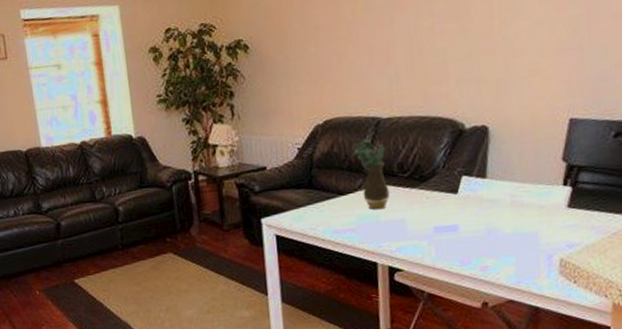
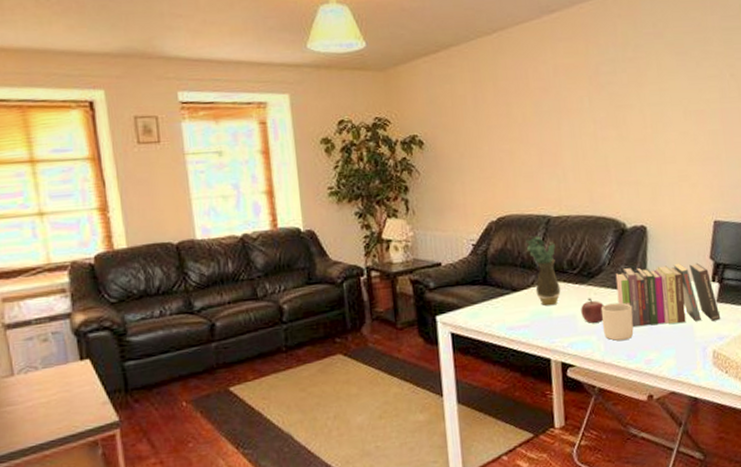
fruit: none [411,202,437,228] -> present [581,298,604,323]
mug: none [433,207,470,246] -> present [600,302,634,341]
books: none [450,164,572,232] -> present [615,262,721,326]

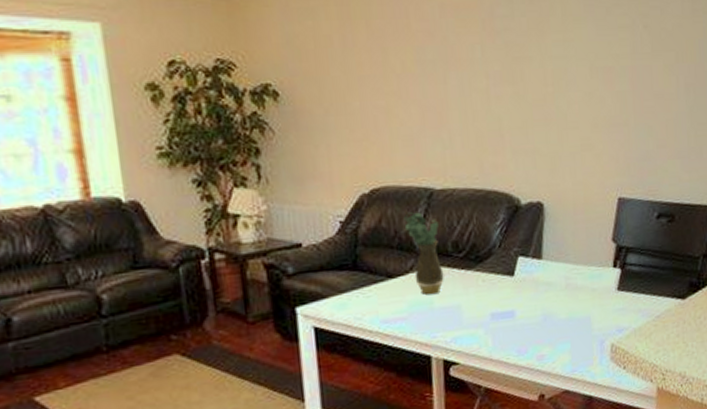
fruit: present [581,298,604,323] -> none [467,285,493,315]
mug: present [600,302,634,341] -> none [489,290,526,335]
books: present [615,262,721,326] -> none [507,245,621,318]

